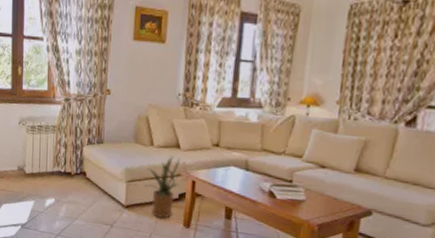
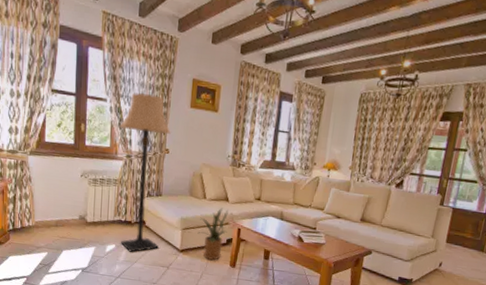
lamp: none [57,28,112,208] -> present [119,93,171,252]

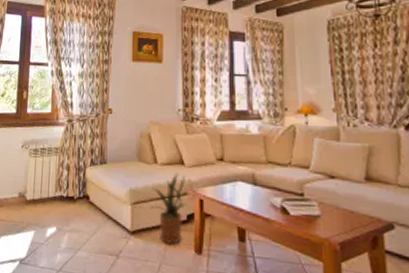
lamp: present [119,93,171,252] -> none [60,53,113,237]

